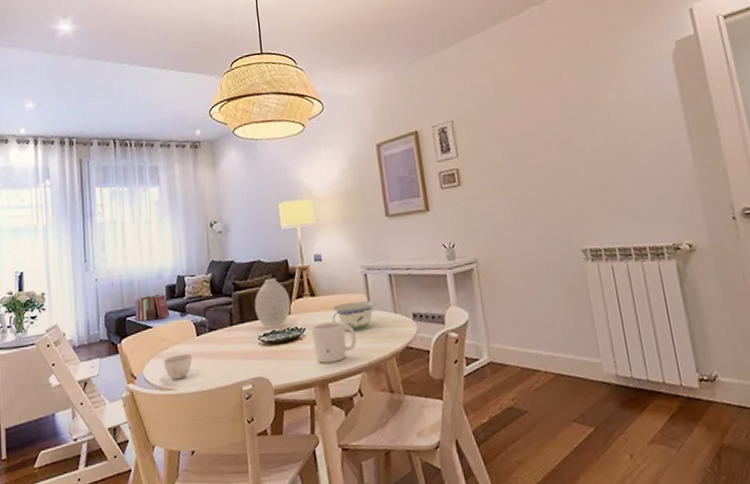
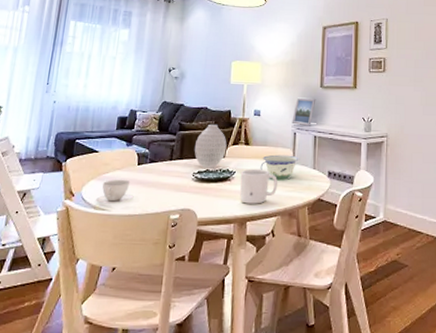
books: present [134,294,170,322] -> none [83,123,117,146]
picture frame: none [359,230,384,265] -> present [292,97,316,126]

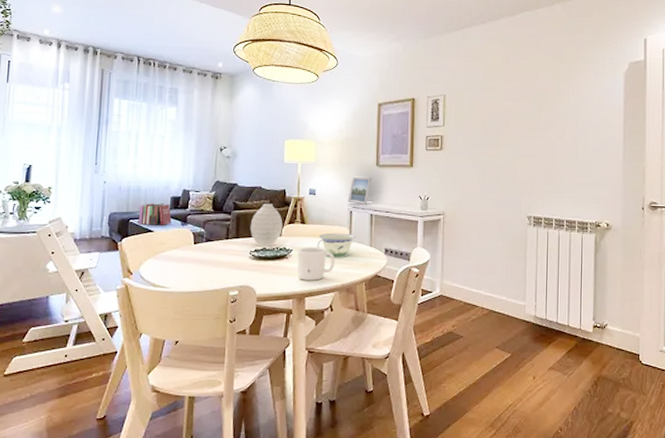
books: none [83,123,117,146] -> present [138,203,172,225]
teacup: present [95,179,134,204] -> none [153,257,192,282]

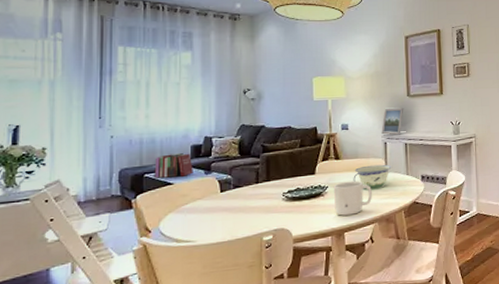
vase: present [250,203,283,248] -> none [281,142,316,188]

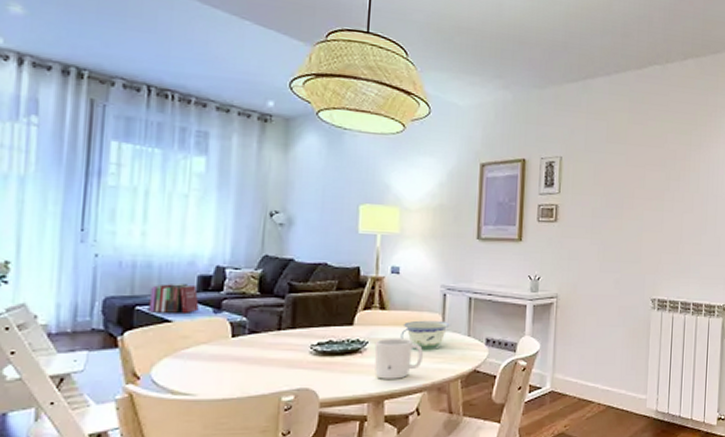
picture frame: present [381,107,404,135] -> none [440,251,472,286]

